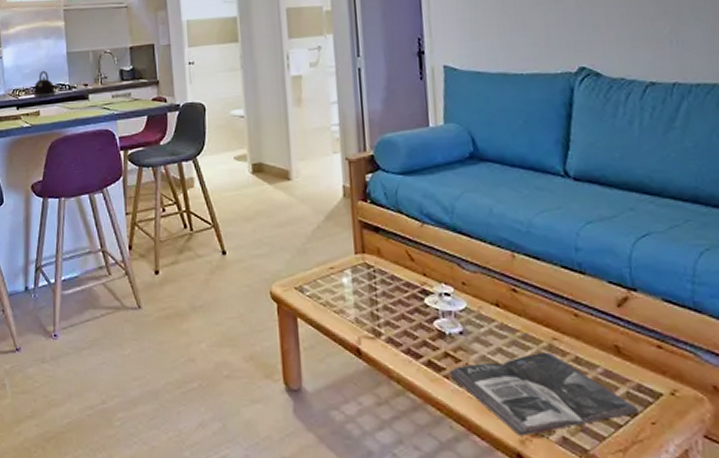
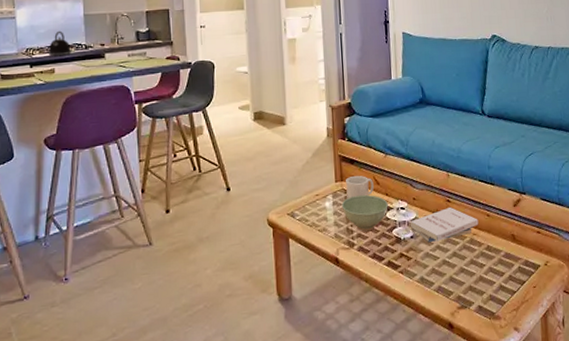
bowl: none [363,272,427,320] -> present [341,194,388,232]
mug: none [368,247,407,277] -> present [346,175,374,199]
magazine: present [449,352,640,436] -> none [403,244,527,310]
books: none [457,298,562,342] -> present [410,206,479,242]

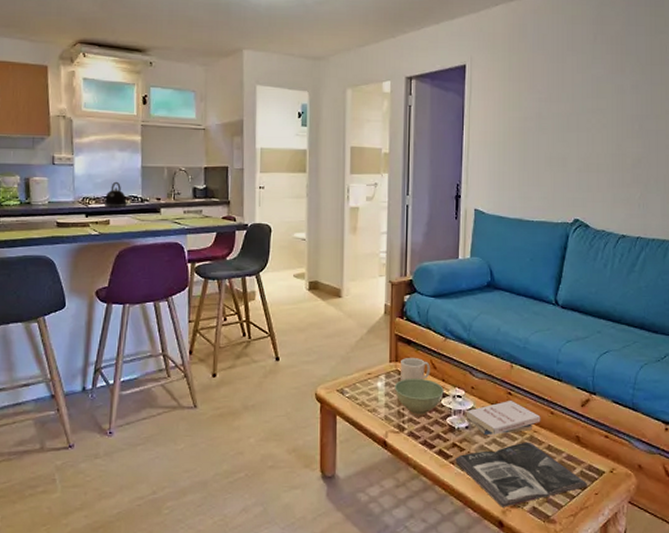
magazine: none [403,244,527,310] -> present [455,442,588,507]

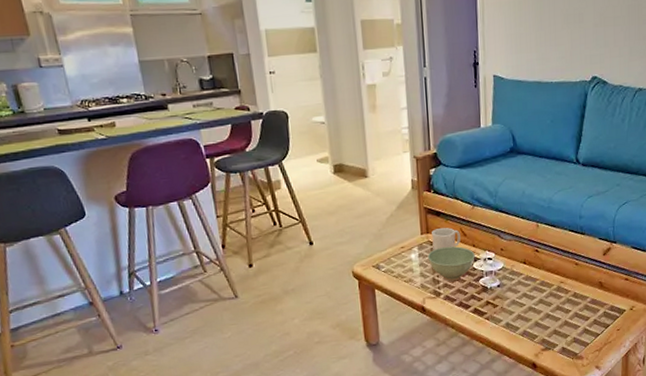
kettle: present [105,181,127,208] -> none [105,80,131,109]
magazine: present [455,442,588,507] -> none [489,292,611,351]
books: present [466,400,541,435] -> none [497,256,567,290]

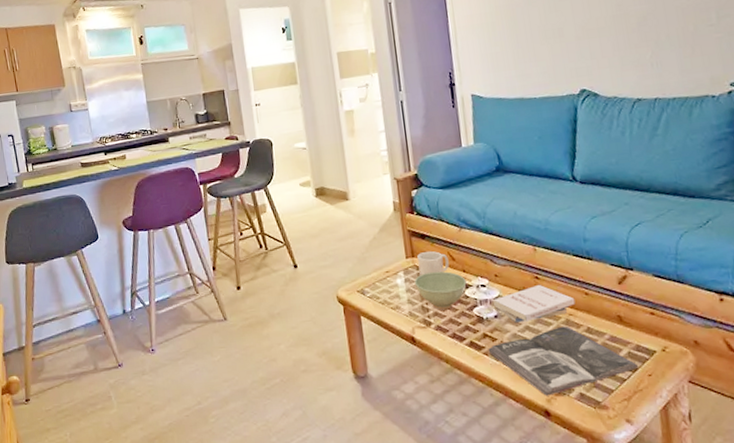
magazine: none [489,292,611,351] -> present [488,326,639,396]
books: none [497,256,567,290] -> present [492,284,576,322]

